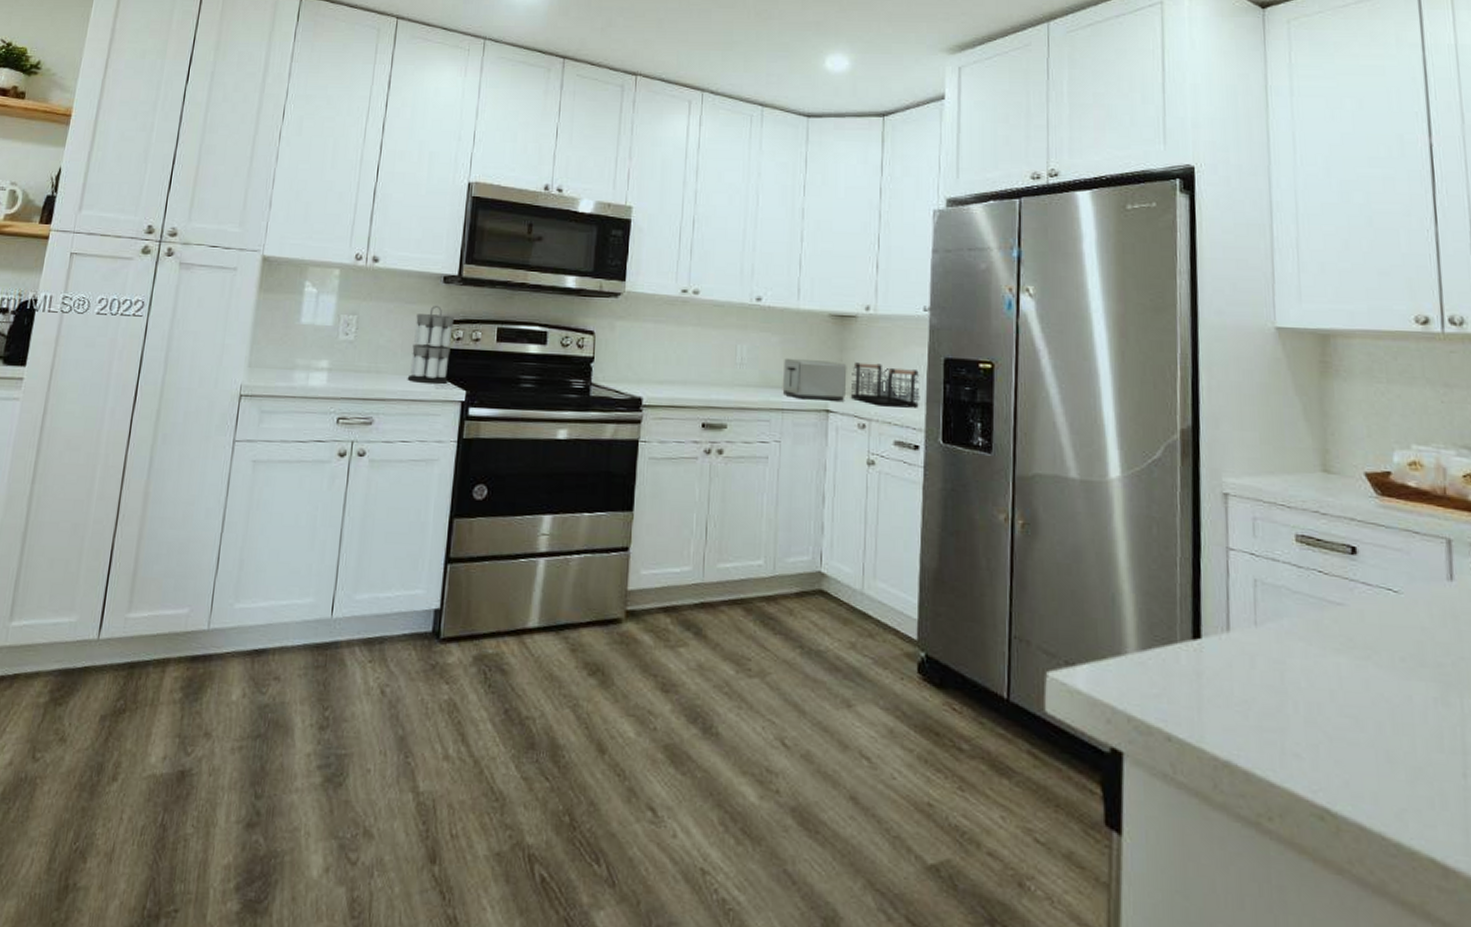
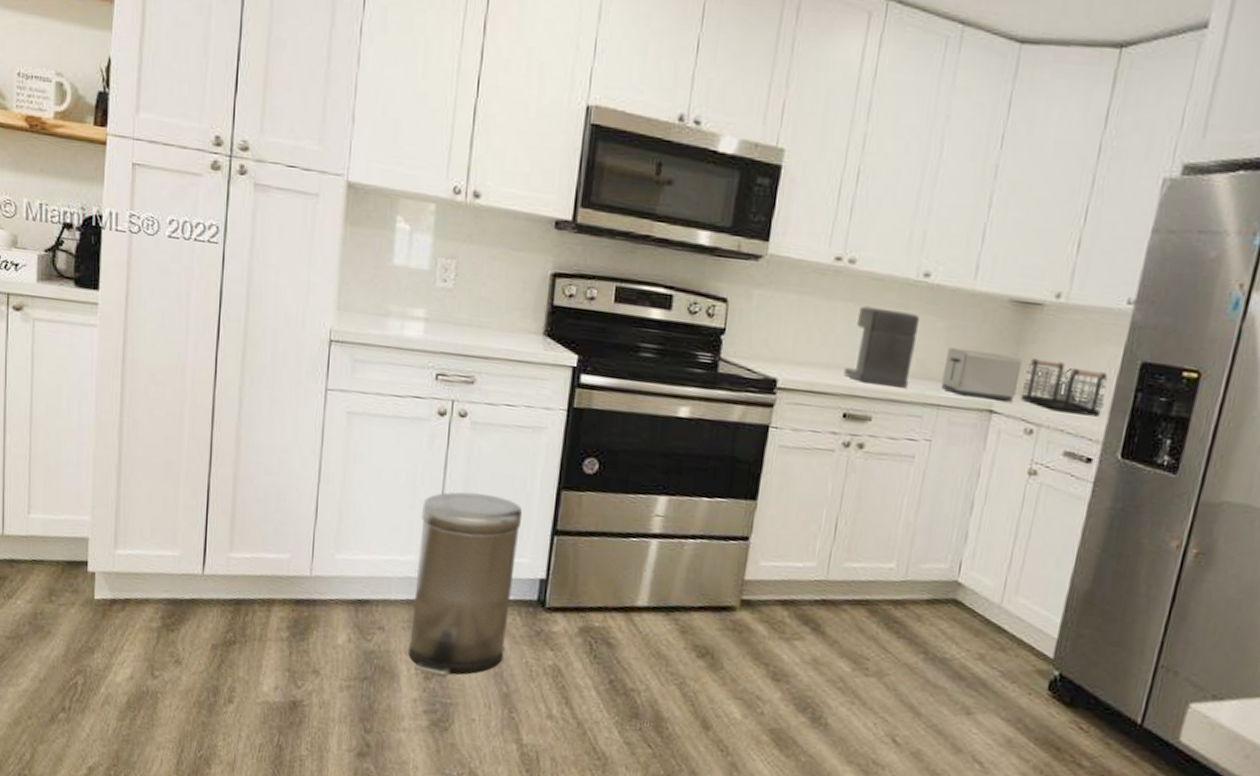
pedal bin: none [304,528,418,725] -> present [408,492,523,676]
spice rack: present [407,305,454,385] -> none [512,254,567,347]
coffee maker: none [698,329,758,397] -> present [843,306,921,388]

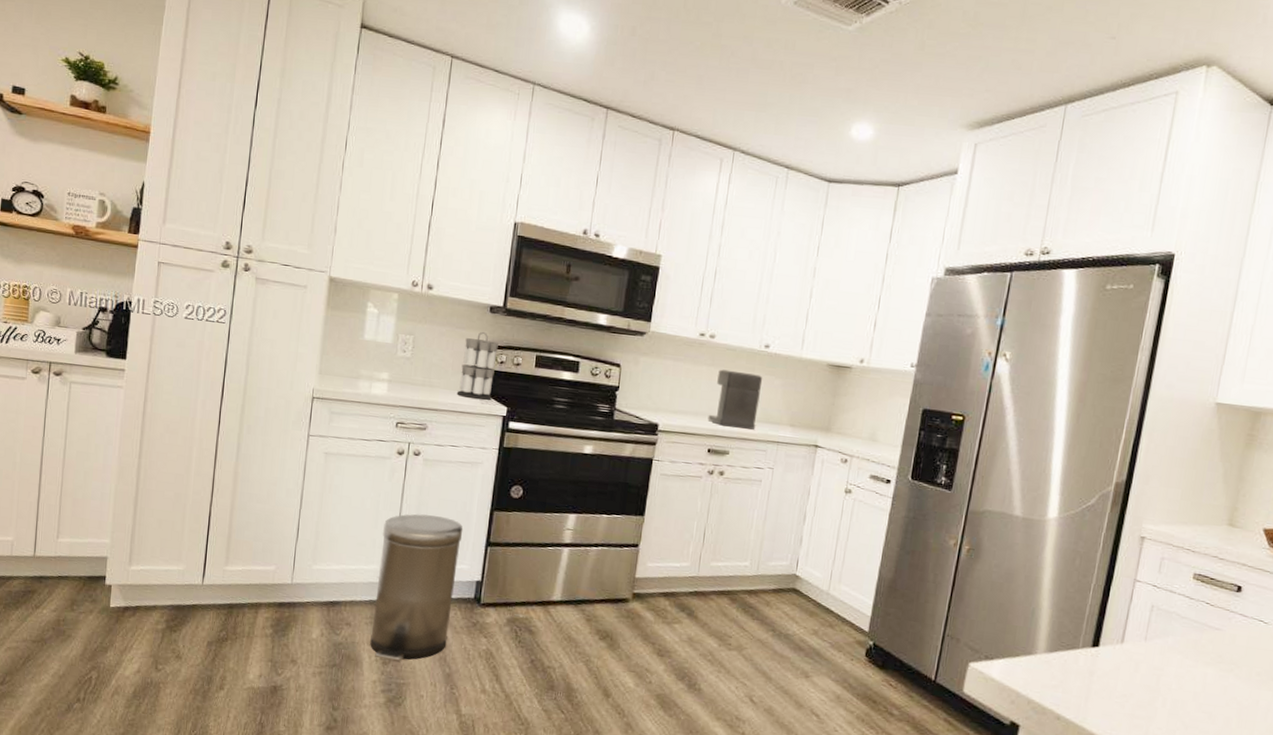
spice rack: none [512,254,567,347] -> present [456,331,499,401]
toaster: present [941,346,1023,402] -> none [779,399,838,439]
dish rack: present [1020,358,1108,417] -> none [837,407,899,449]

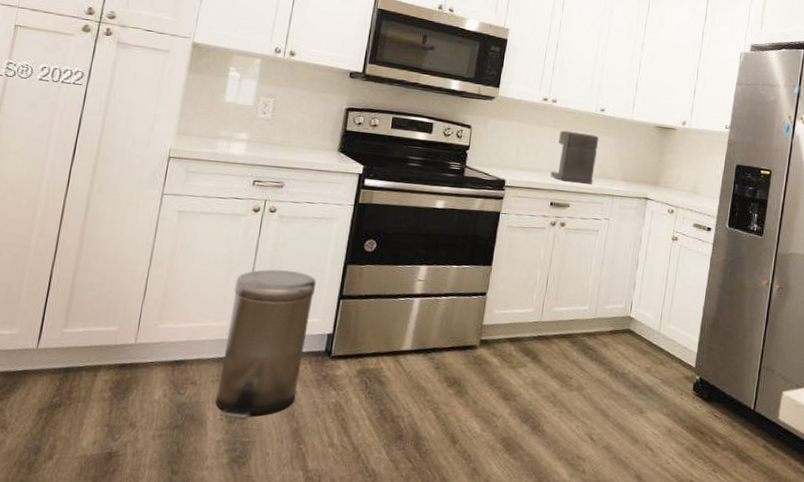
spice rack: present [456,331,499,401] -> none [314,95,357,160]

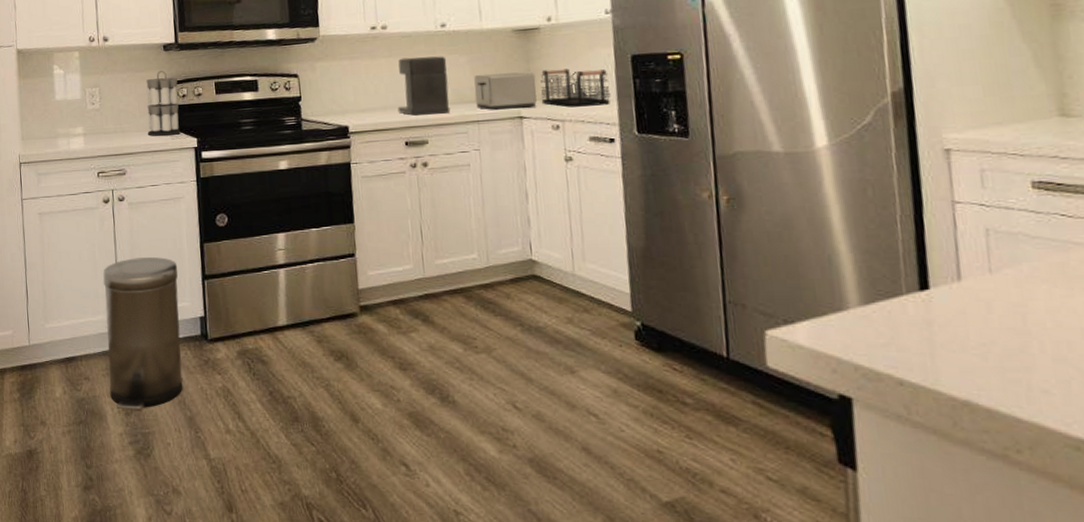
spice rack: none [314,95,357,160] -> present [146,70,181,137]
toaster: none [614,156,665,192] -> present [474,72,537,110]
dish rack: none [664,163,717,200] -> present [540,68,610,107]

